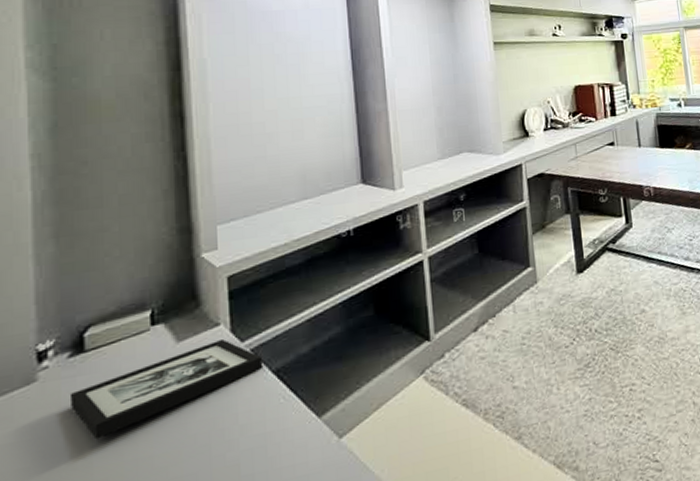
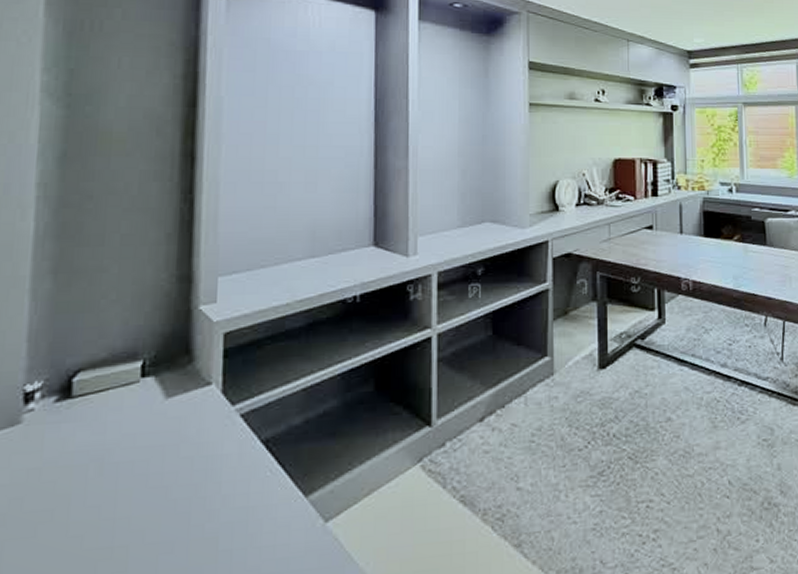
picture frame: present [69,338,264,440] -> none [51,399,253,493]

